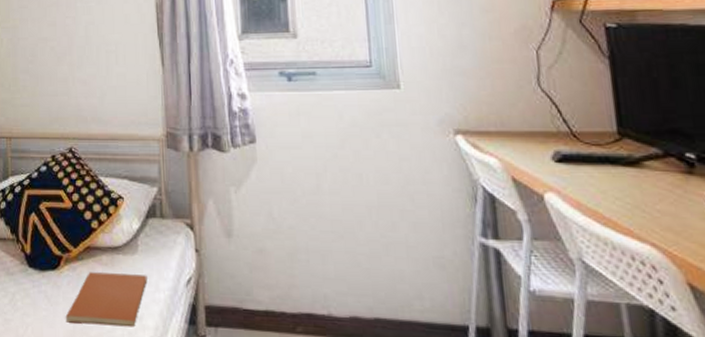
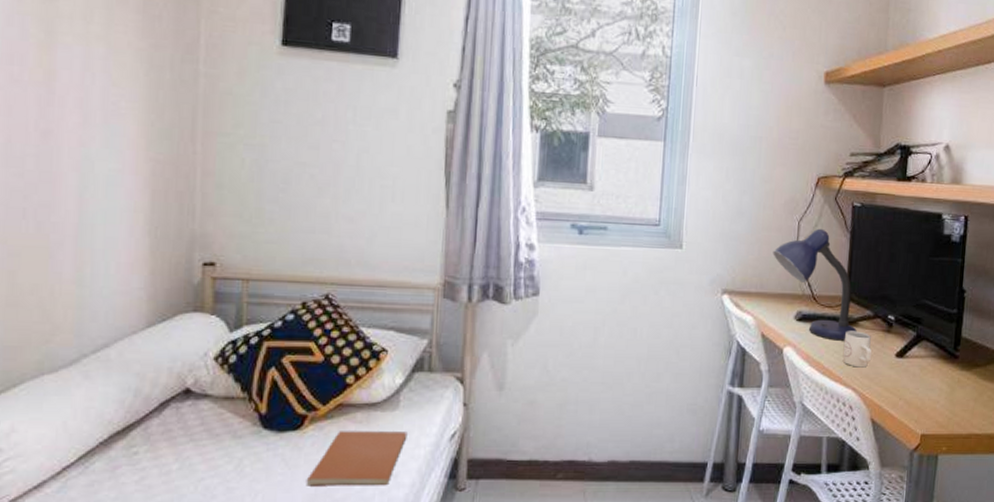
desk lamp: none [509,56,643,185] -> present [773,228,857,341]
mug: none [625,173,672,218] -> present [842,331,872,368]

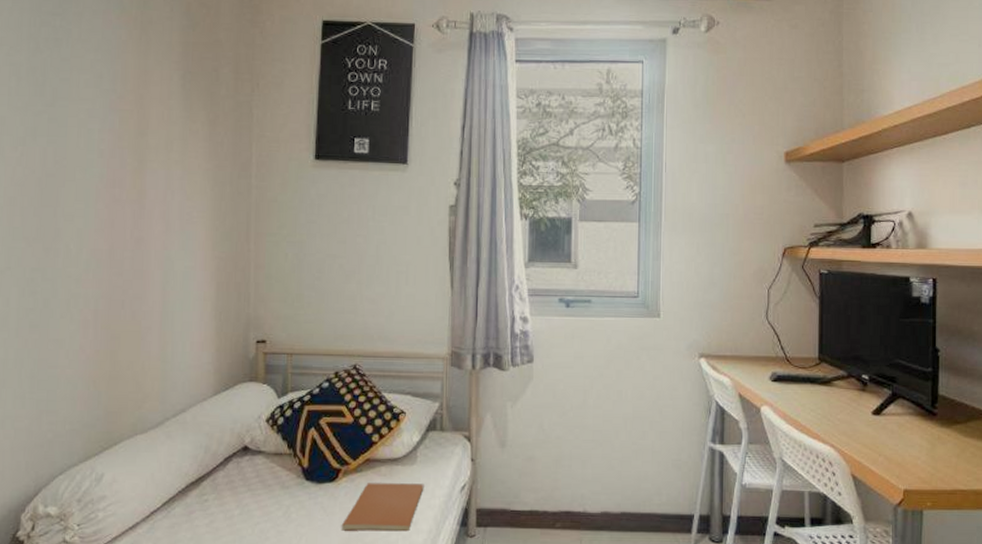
desk lamp: present [773,228,857,341] -> none [745,295,832,400]
mug: present [842,331,872,368] -> none [819,390,849,425]

